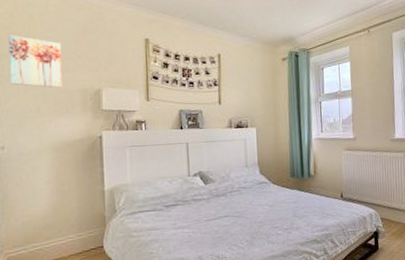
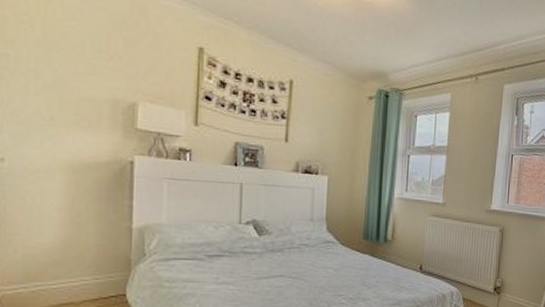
wall art: present [8,34,62,88] -> none [15,15,87,95]

